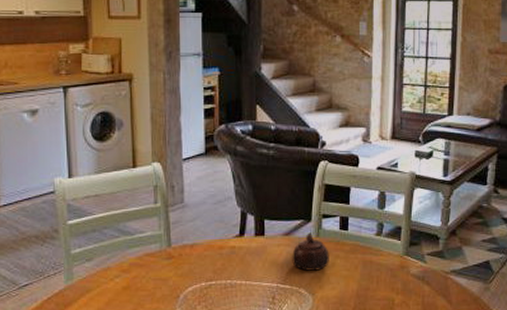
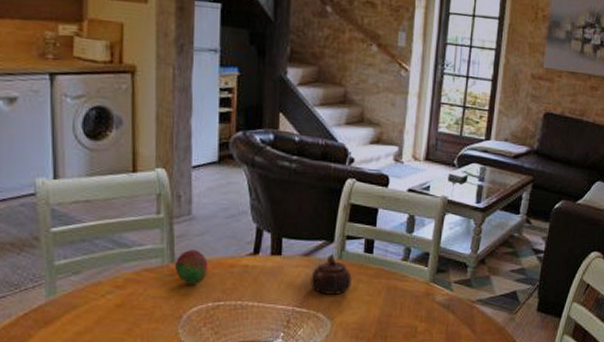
fruit: none [171,235,200,266] -> present [174,250,208,284]

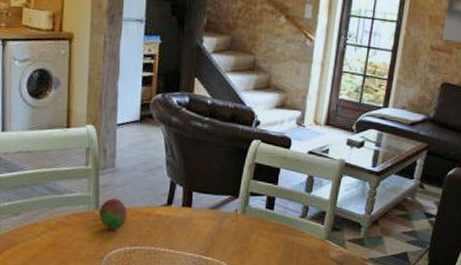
teapot: present [311,255,352,295] -> none [216,209,253,246]

